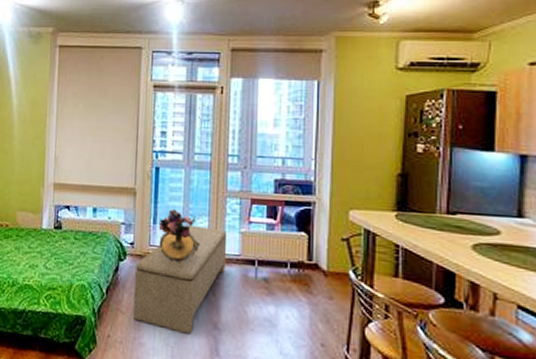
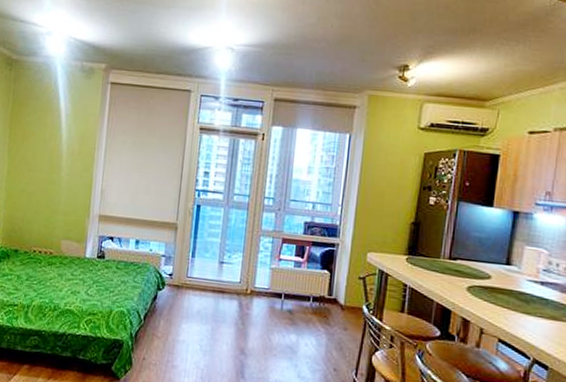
bench: present [132,224,226,334] -> none [167,259,258,358]
bouquet: present [158,209,200,263] -> none [195,245,233,294]

